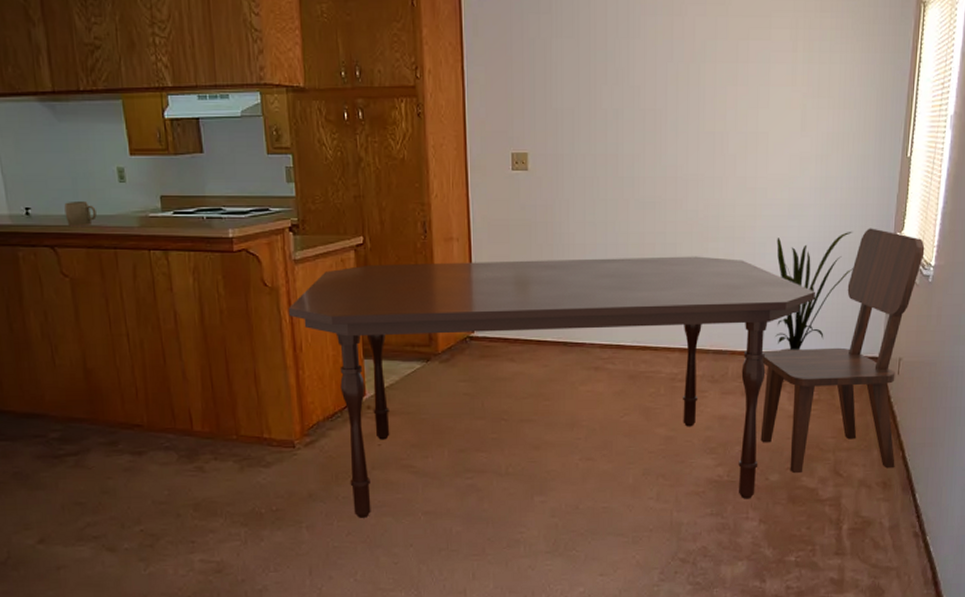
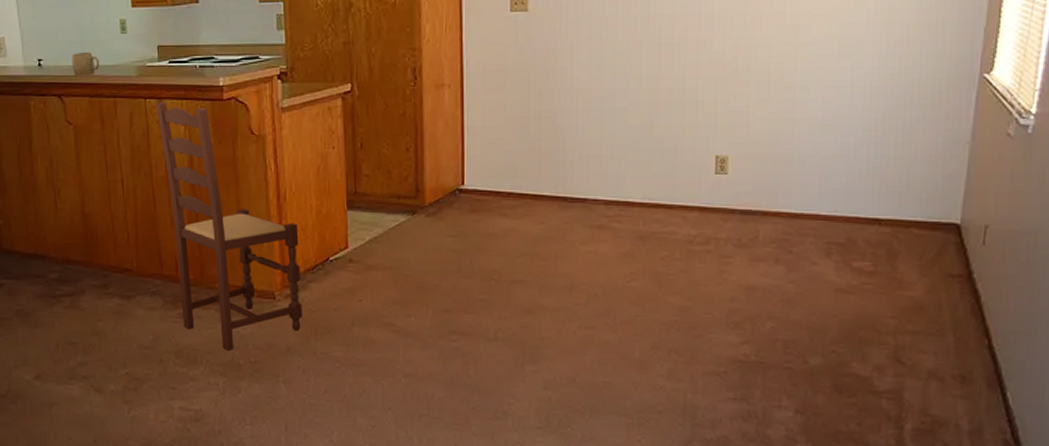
dining chair: none [161,253,323,501] -> present [156,102,302,351]
dining table: present [288,256,815,518] -> none [273,103,872,385]
dining chair: present [760,228,925,473] -> none [798,68,1023,359]
house plant: present [775,232,853,381] -> none [820,73,924,248]

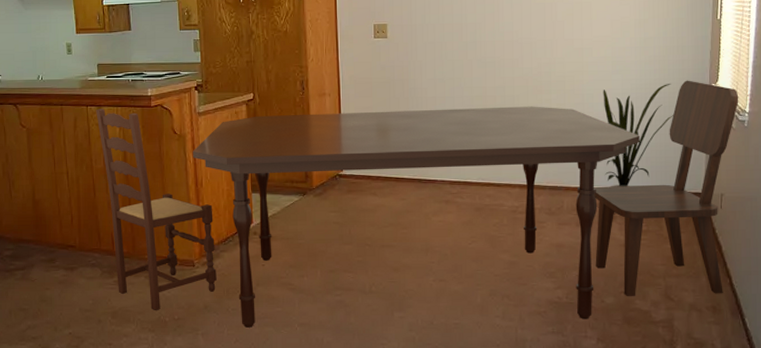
mug: present [72,51,100,77] -> none [26,68,49,89]
dining table: none [273,103,872,385] -> present [192,106,640,328]
dining chair: none [798,68,1023,359] -> present [594,80,739,296]
house plant: none [820,73,924,248] -> present [603,84,673,214]

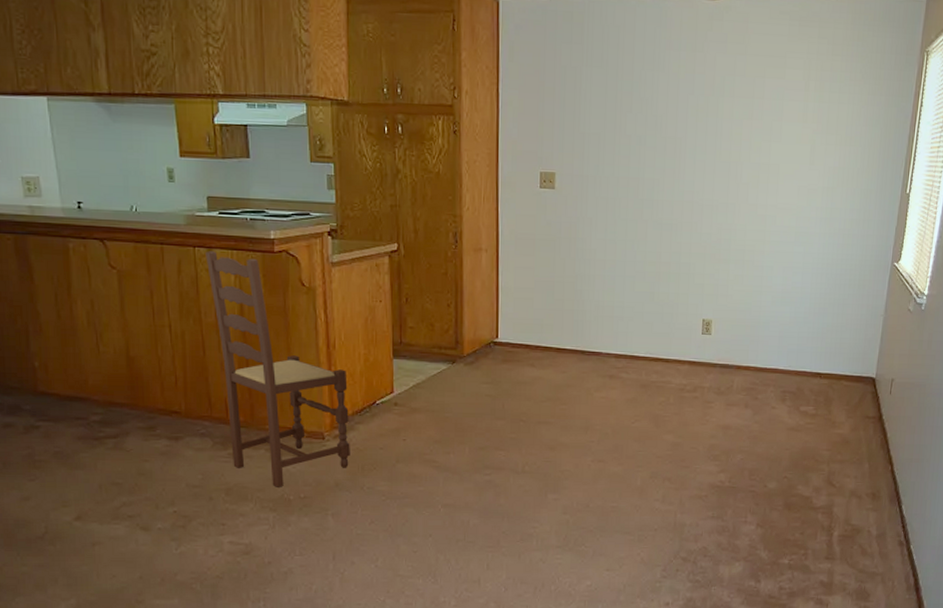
dining table: present [192,106,640,328] -> none [323,270,817,508]
dining chair: present [594,80,739,296] -> none [761,257,919,481]
house plant: present [603,84,673,214] -> none [779,260,854,396]

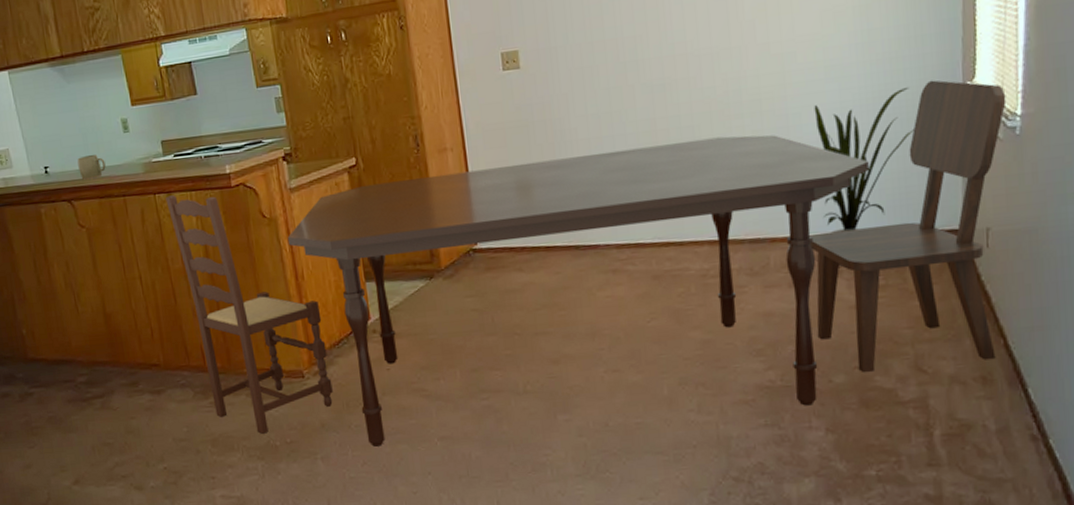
mug: none [115,197,145,222] -> present [77,154,106,180]
dining table: none [323,270,817,508] -> present [287,135,869,447]
dining chair: none [761,257,919,481] -> present [810,80,1007,372]
house plant: none [779,260,854,396] -> present [814,88,914,267]

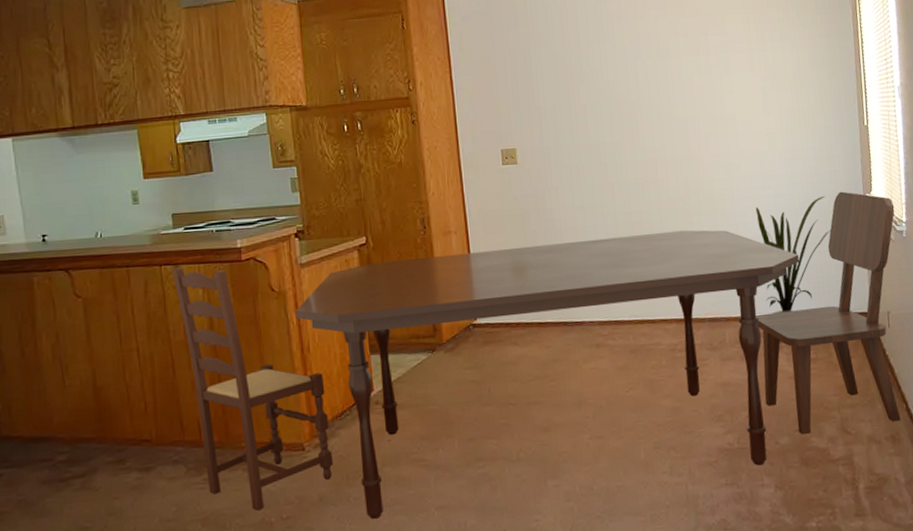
mug: present [77,154,106,180] -> none [80,224,110,250]

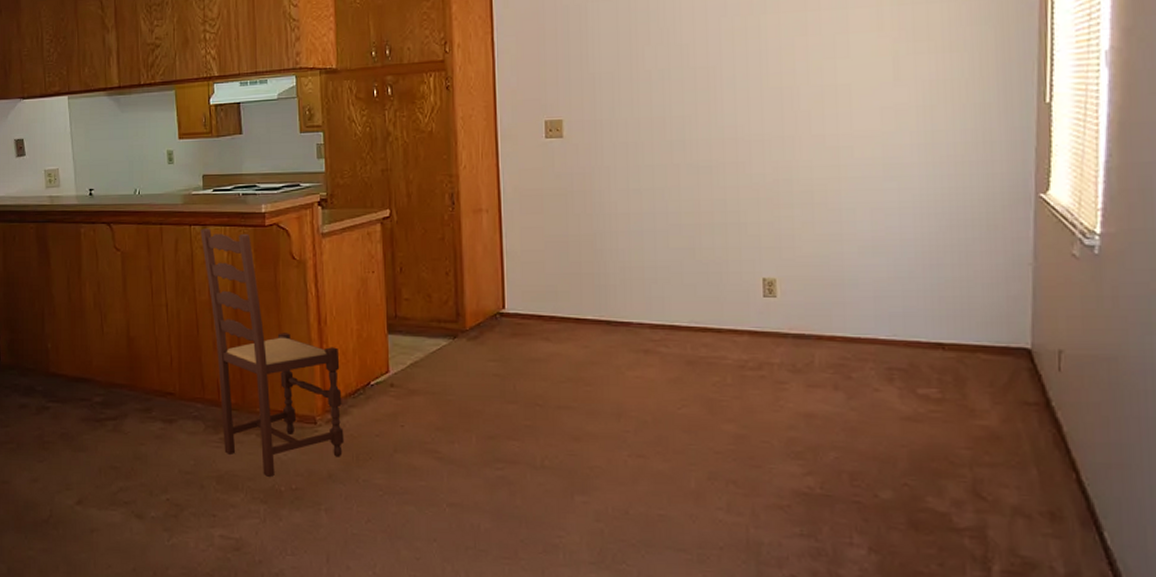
dining table: present [295,230,799,519] -> none [314,225,928,520]
house plant: present [755,196,831,343] -> none [870,194,979,374]
dining chair: present [756,191,901,434] -> none [859,188,1084,495]

